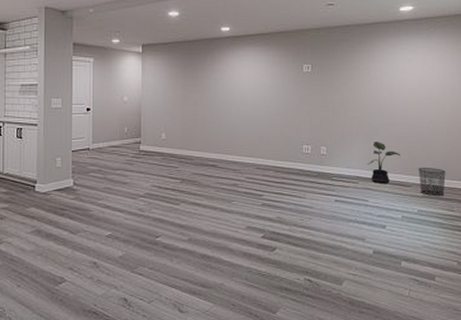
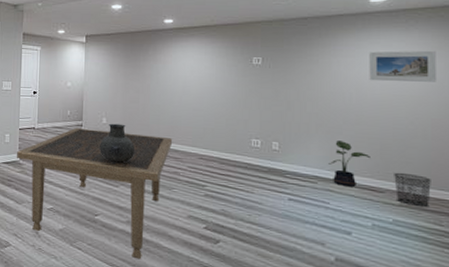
dining table: none [70,145,232,277] -> present [17,127,173,260]
ceramic pot: none [159,138,194,180] -> present [99,123,134,164]
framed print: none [399,55,451,85] -> present [369,50,438,82]

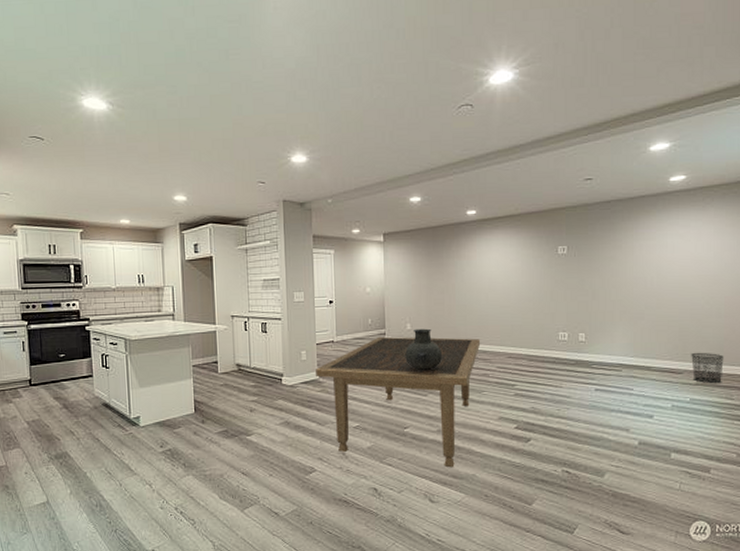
potted plant: present [329,140,370,187] -> none [632,326,670,371]
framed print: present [369,50,438,82] -> none [669,228,731,263]

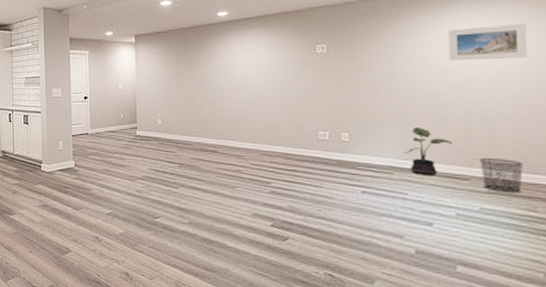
dining table: present [316,336,481,468] -> none [72,130,233,260]
ceramic pot: present [405,328,442,371] -> none [156,124,193,165]
potted plant: none [632,326,670,371] -> present [405,128,452,175]
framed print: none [669,228,731,263] -> present [448,23,529,62]

